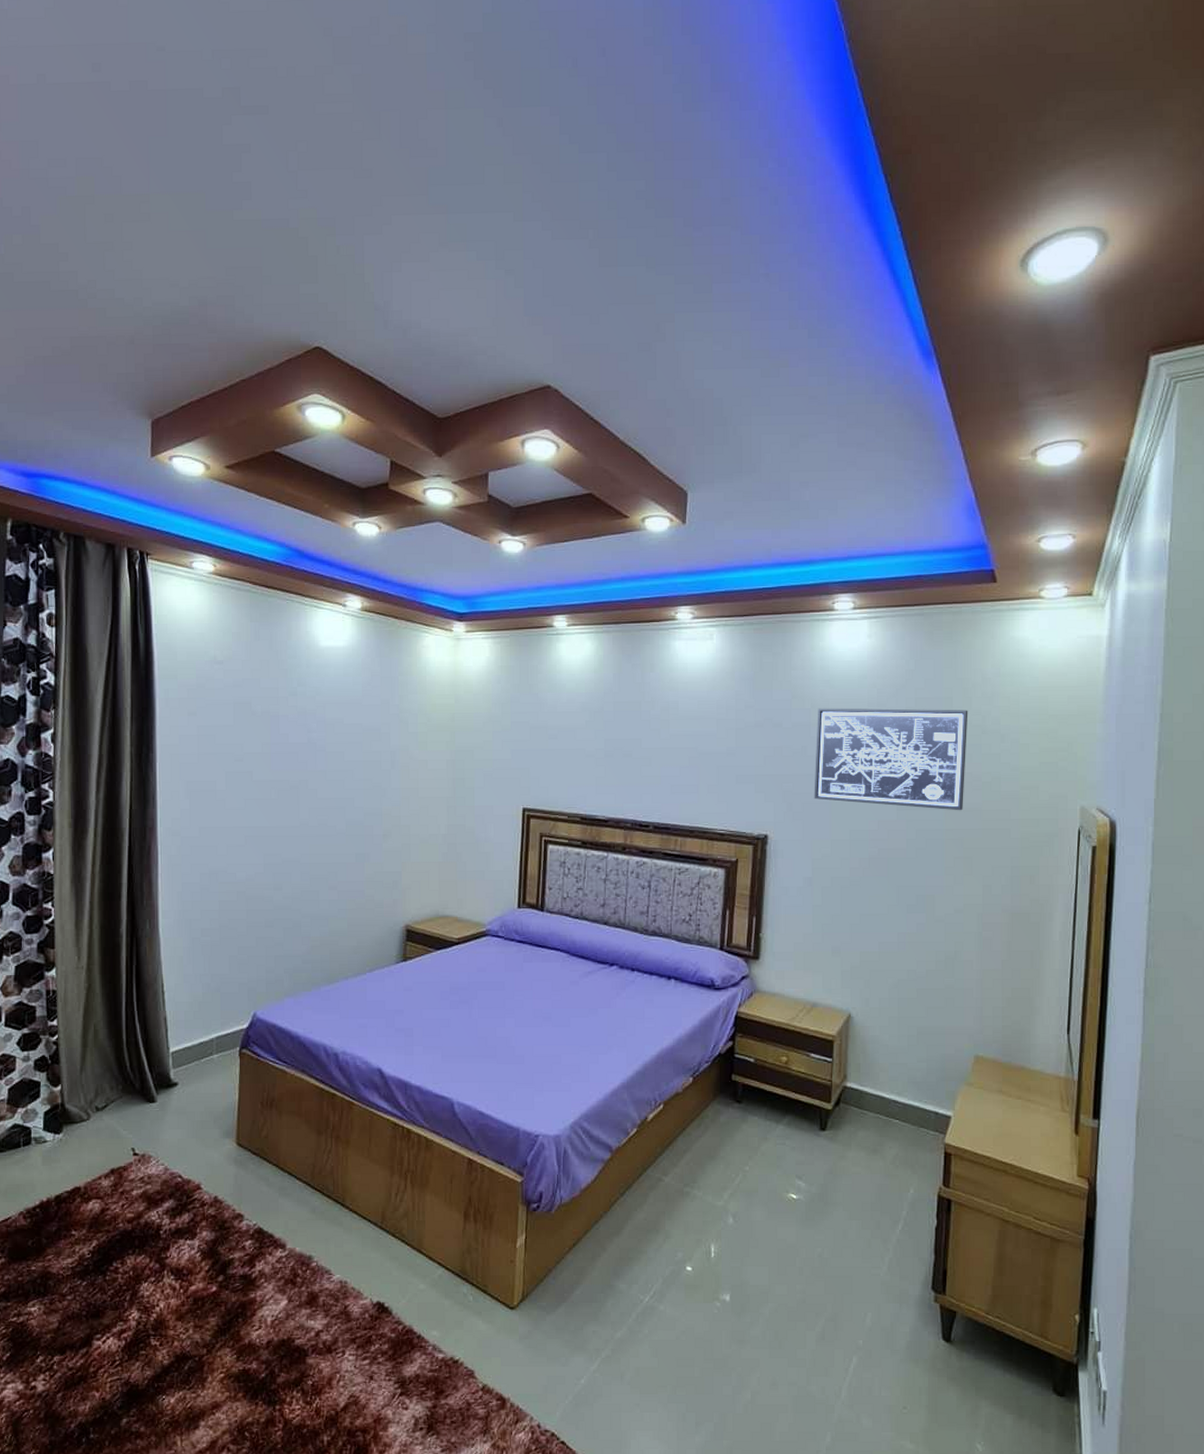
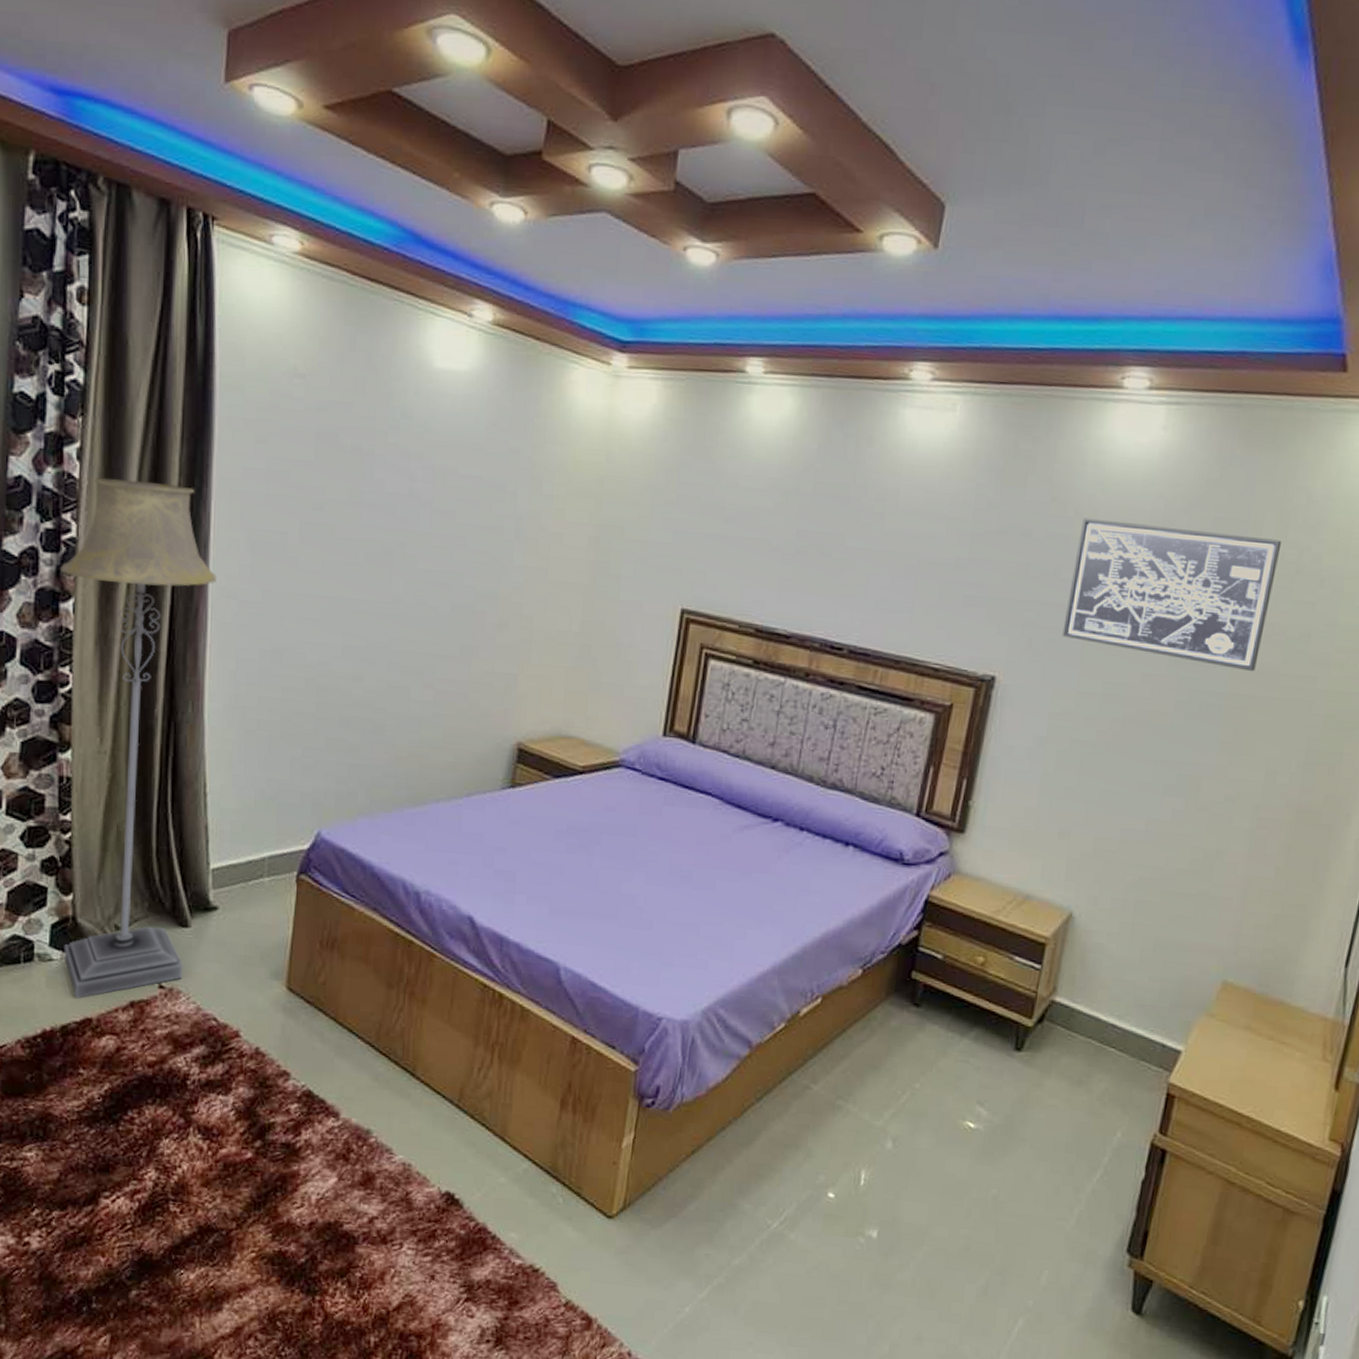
floor lamp: none [42,753,163,1172] -> present [61,478,217,999]

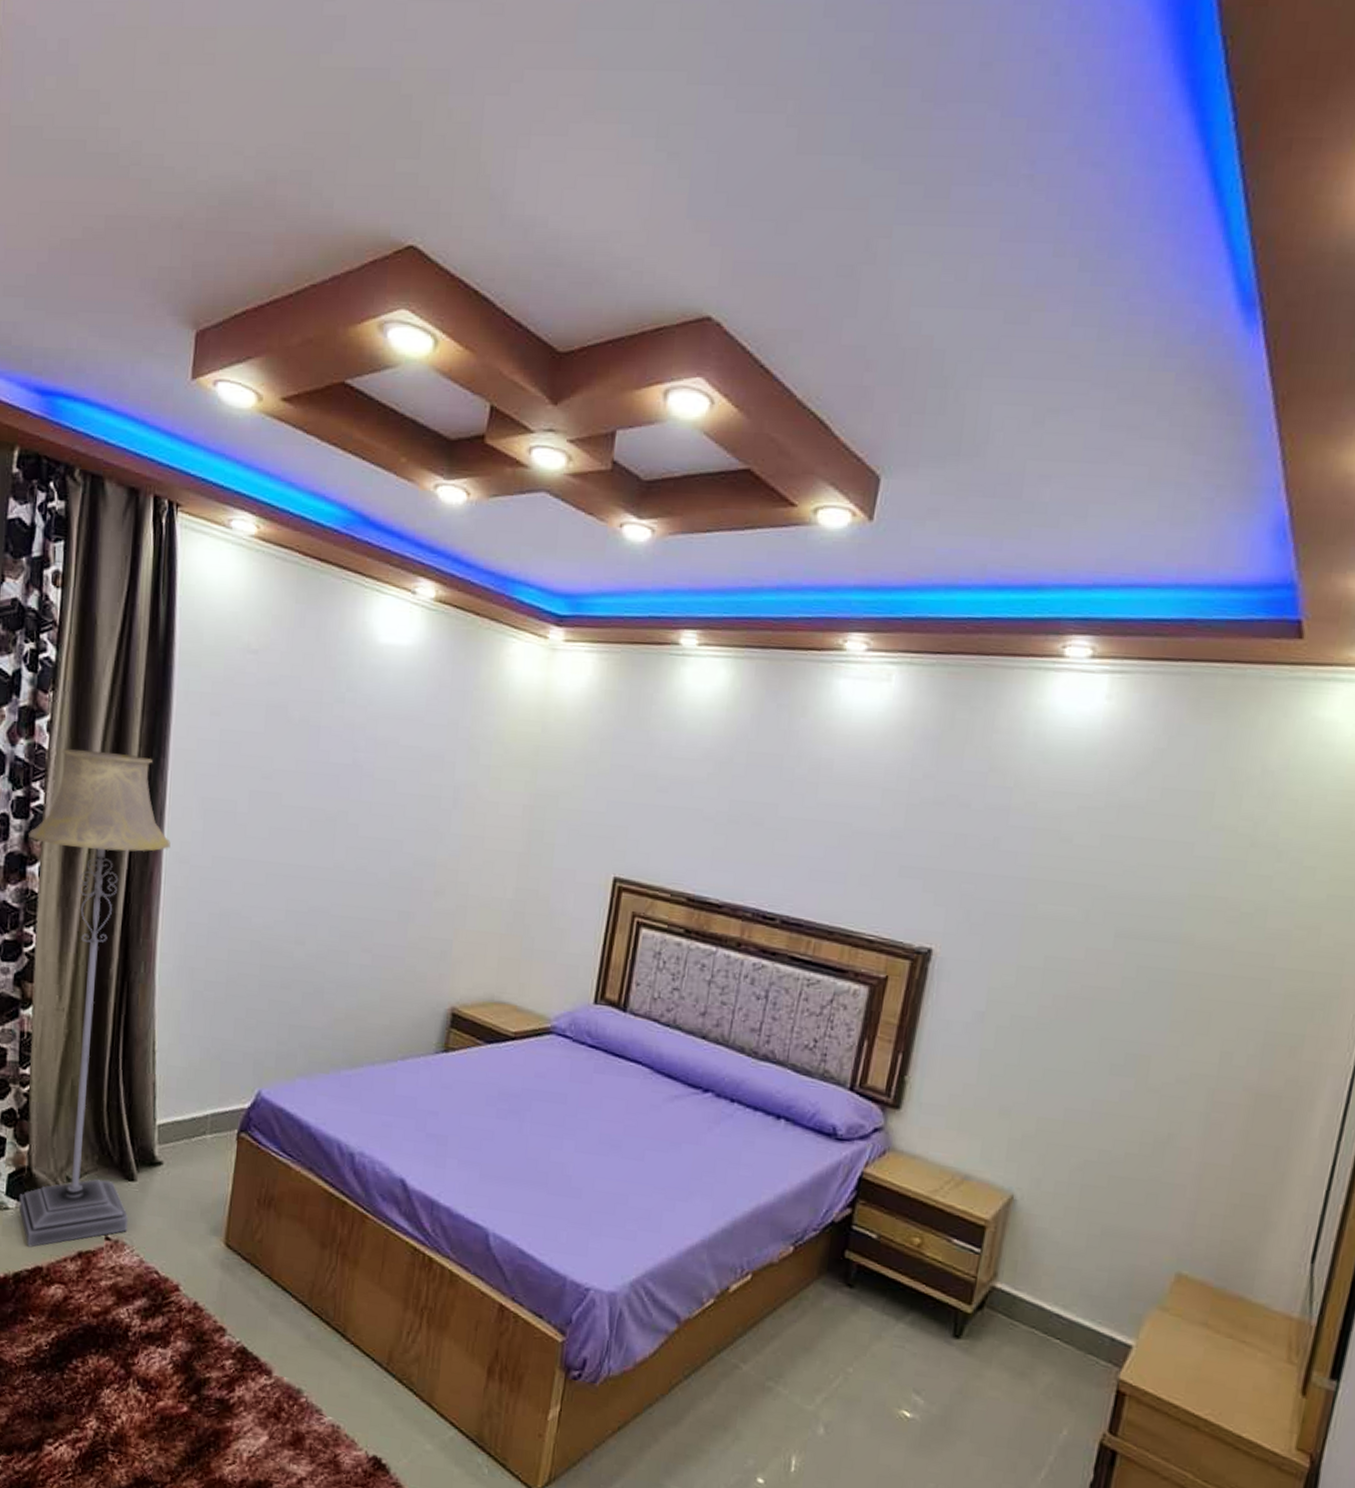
wall art: present [1062,517,1282,672] -> none [1001,788,1235,948]

